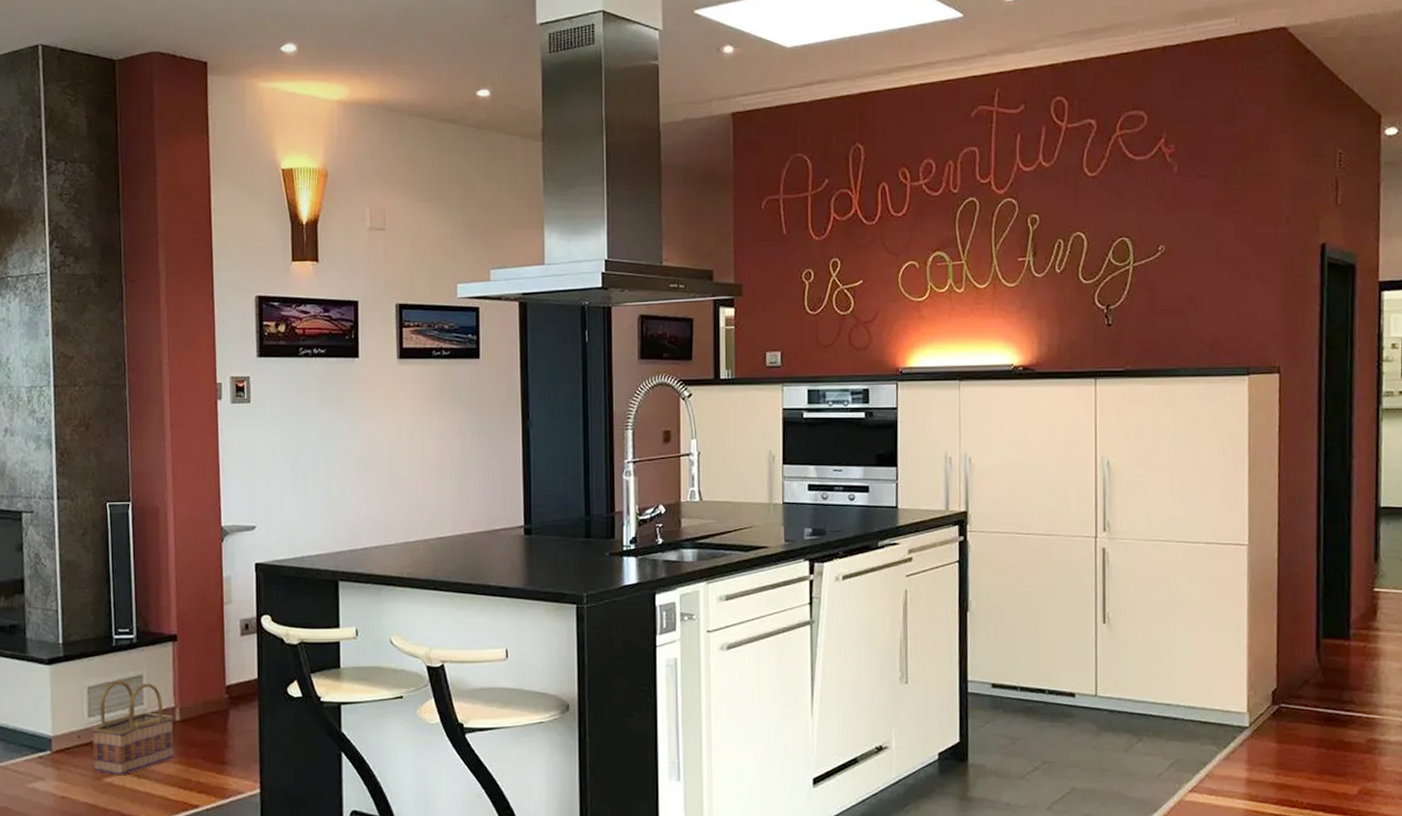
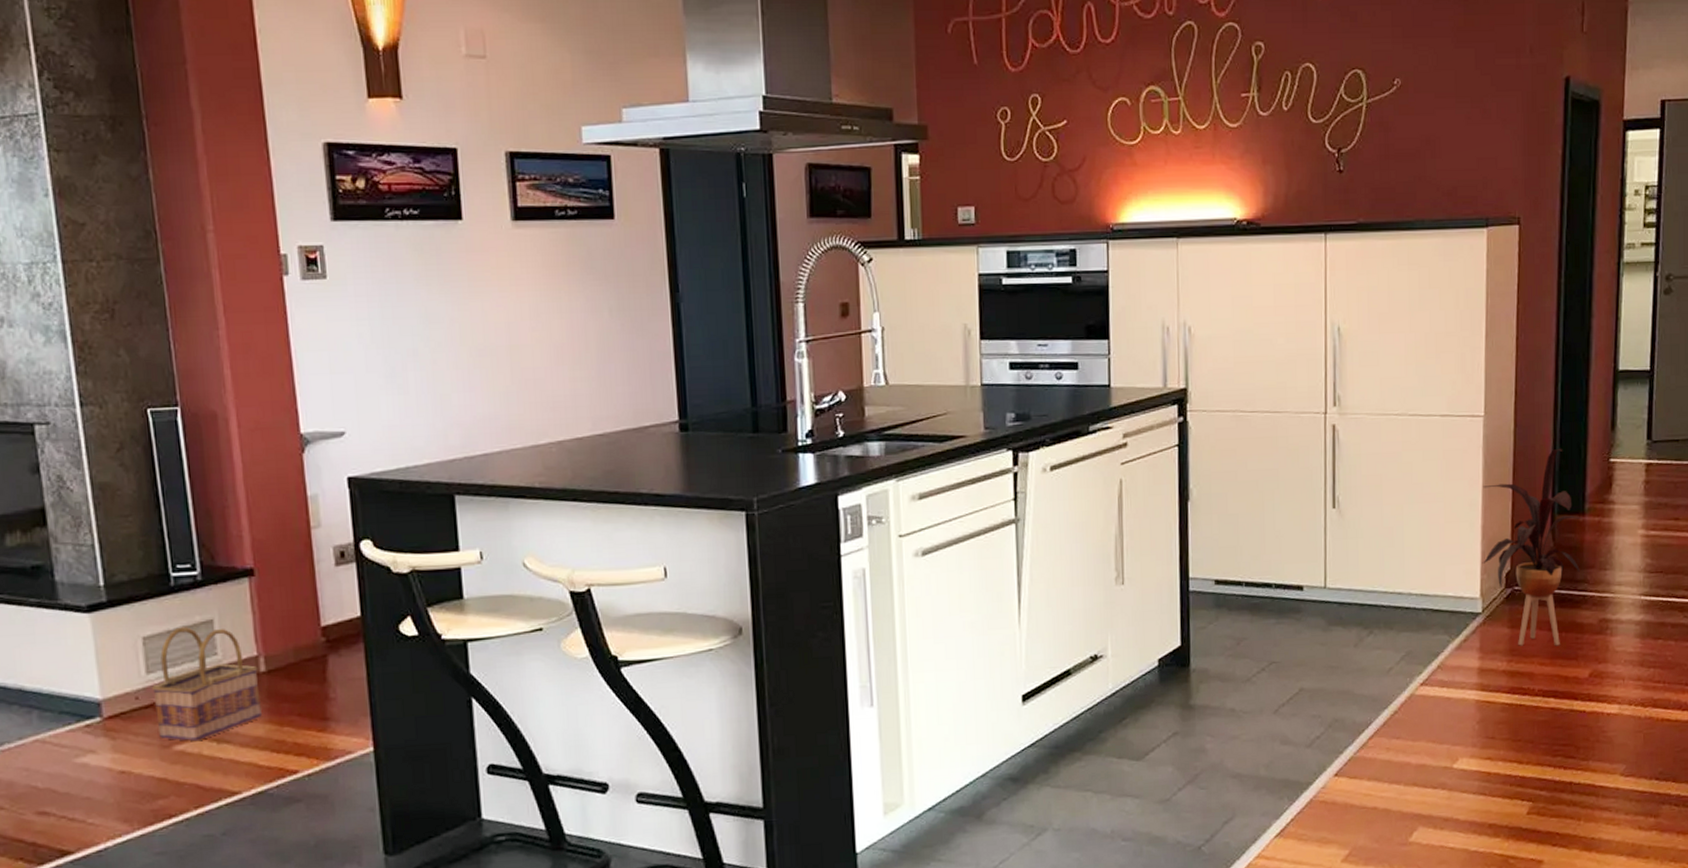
house plant: none [1248,576,1348,763] -> present [1482,448,1583,646]

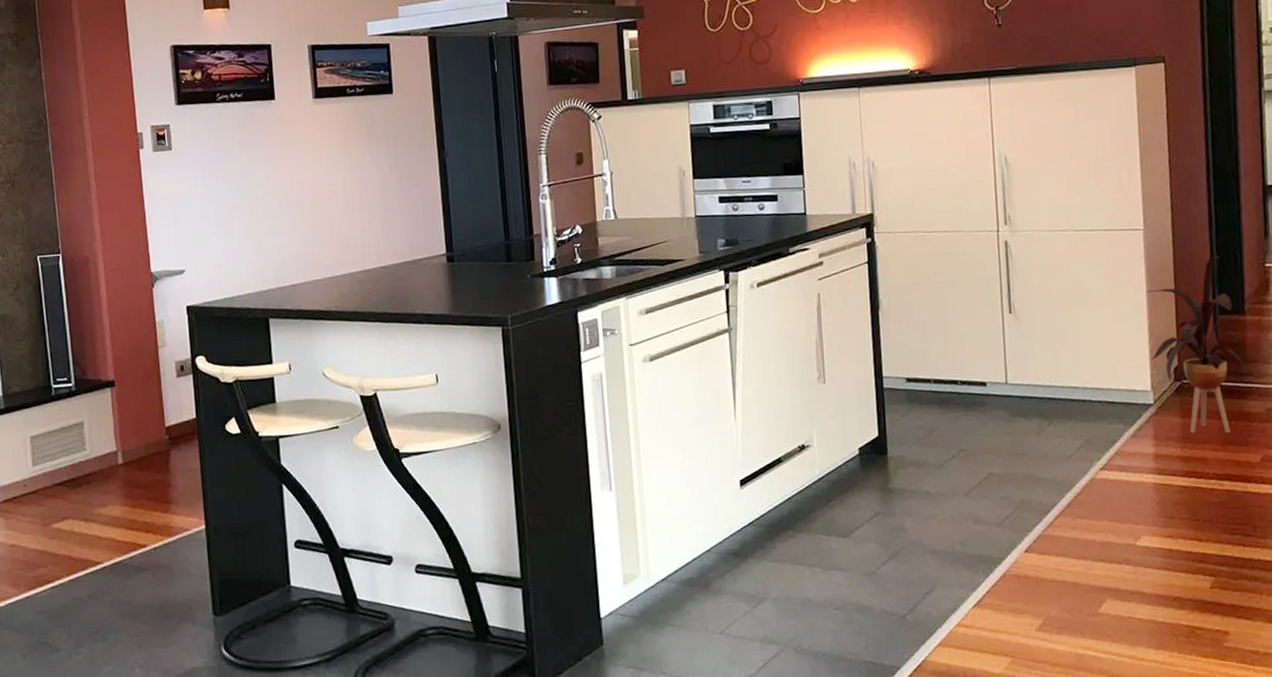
basket: present [151,627,262,742] -> none [36,428,119,521]

